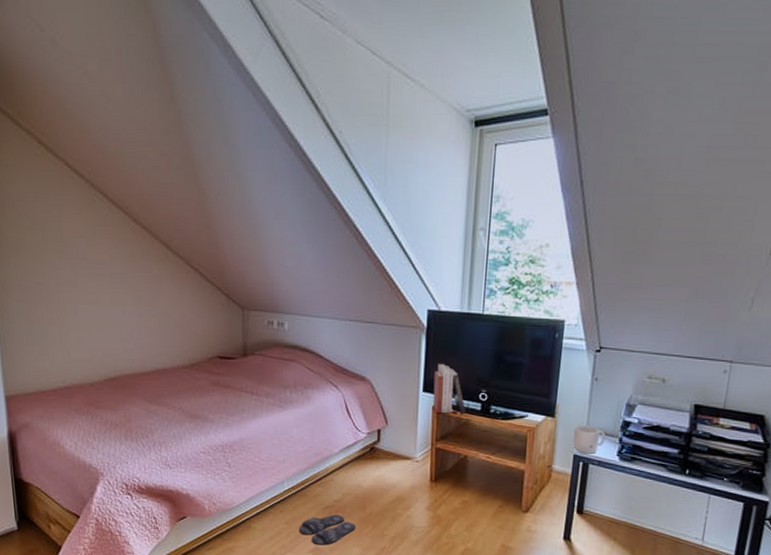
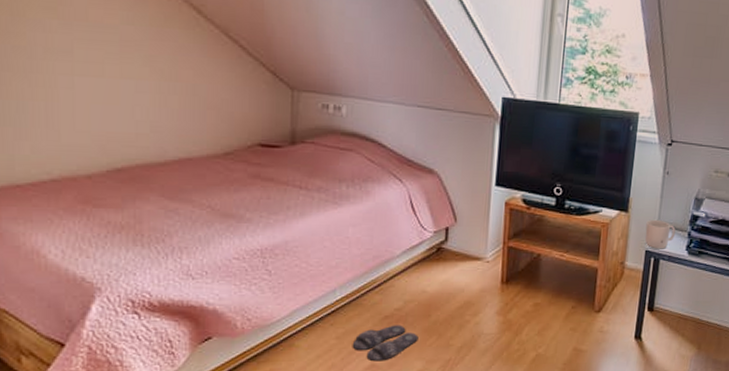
books: present [432,363,466,414] -> none [505,155,540,210]

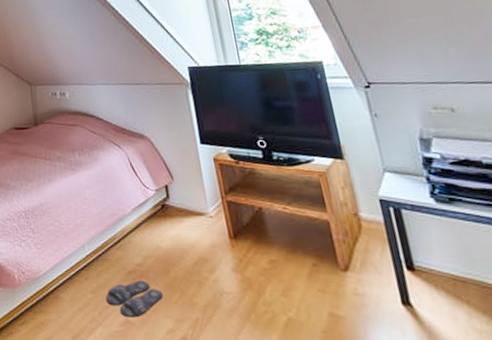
mug: present [645,219,676,249] -> none [369,164,410,198]

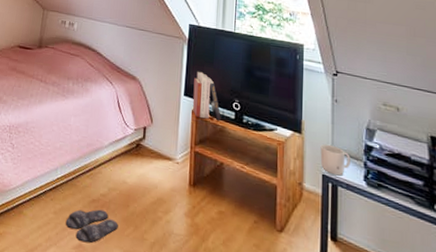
books: none [207,114,248,165] -> present [192,71,221,120]
mug: none [369,164,410,198] -> present [320,143,350,176]

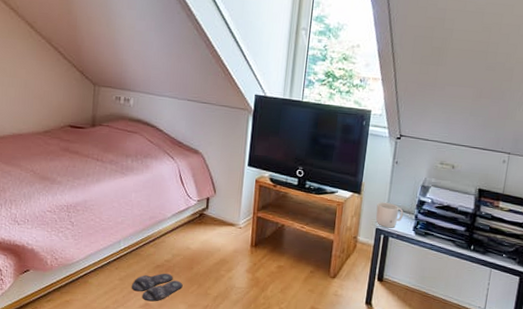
books: present [192,71,221,120] -> none [256,141,285,187]

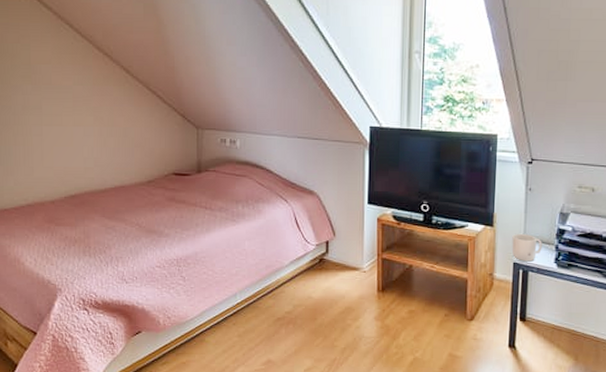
slippers: present [131,273,183,302] -> none [251,326,307,358]

